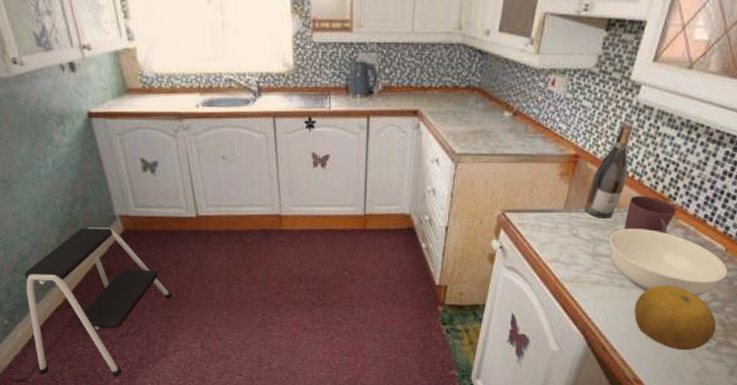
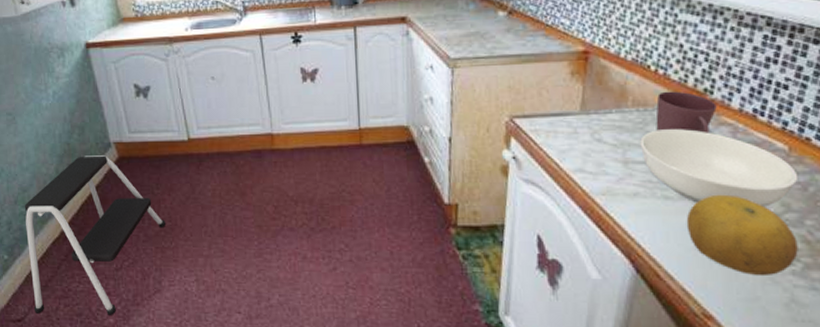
wine bottle: present [584,123,634,219] -> none [604,13,650,120]

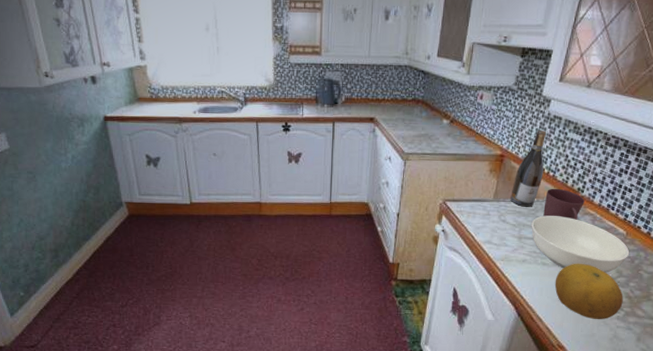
step stool: present [24,155,165,316] -> none [41,212,166,344]
wine bottle: none [604,13,650,120] -> present [510,129,547,207]

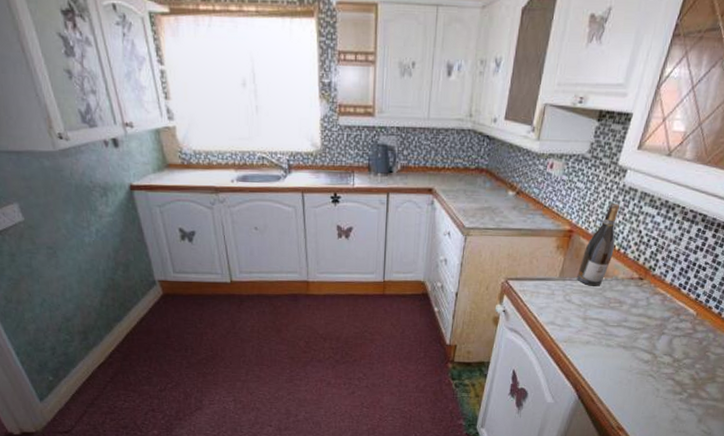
bowl: present [531,215,630,273] -> none [597,295,699,354]
cup: present [543,188,585,220] -> none [611,266,656,300]
fruit: present [554,263,623,319] -> none [618,344,688,401]

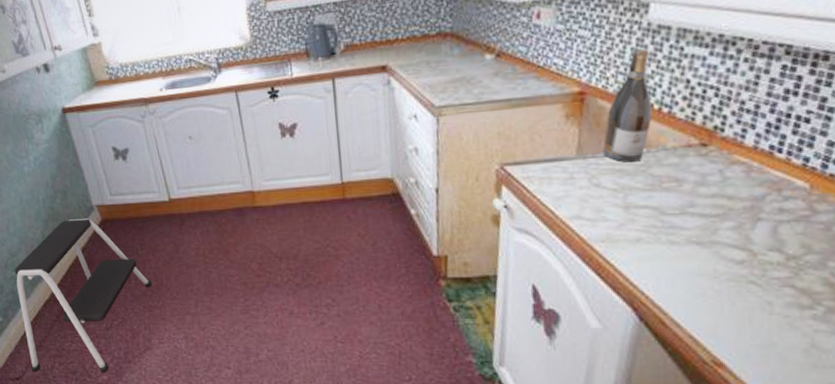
step stool: none [68,291,207,429] -> present [14,219,151,374]

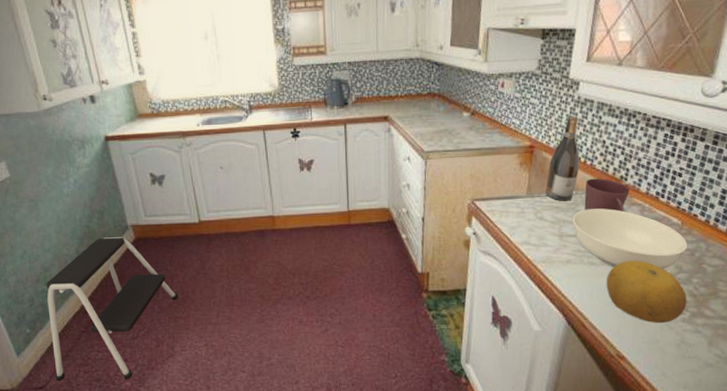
bowl: none [642,170,821,249] -> present [572,208,688,269]
cup: none [659,130,728,174] -> present [584,178,630,212]
fruit: none [694,237,820,320] -> present [606,260,687,323]

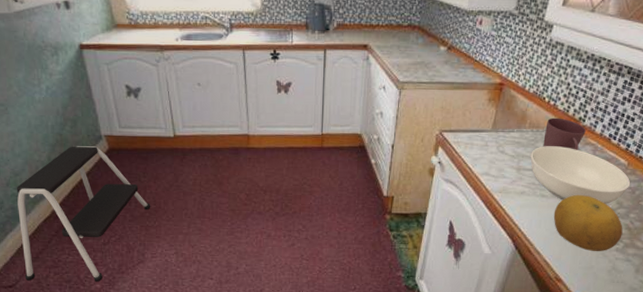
wine bottle: present [545,115,580,201] -> none [509,56,548,137]

